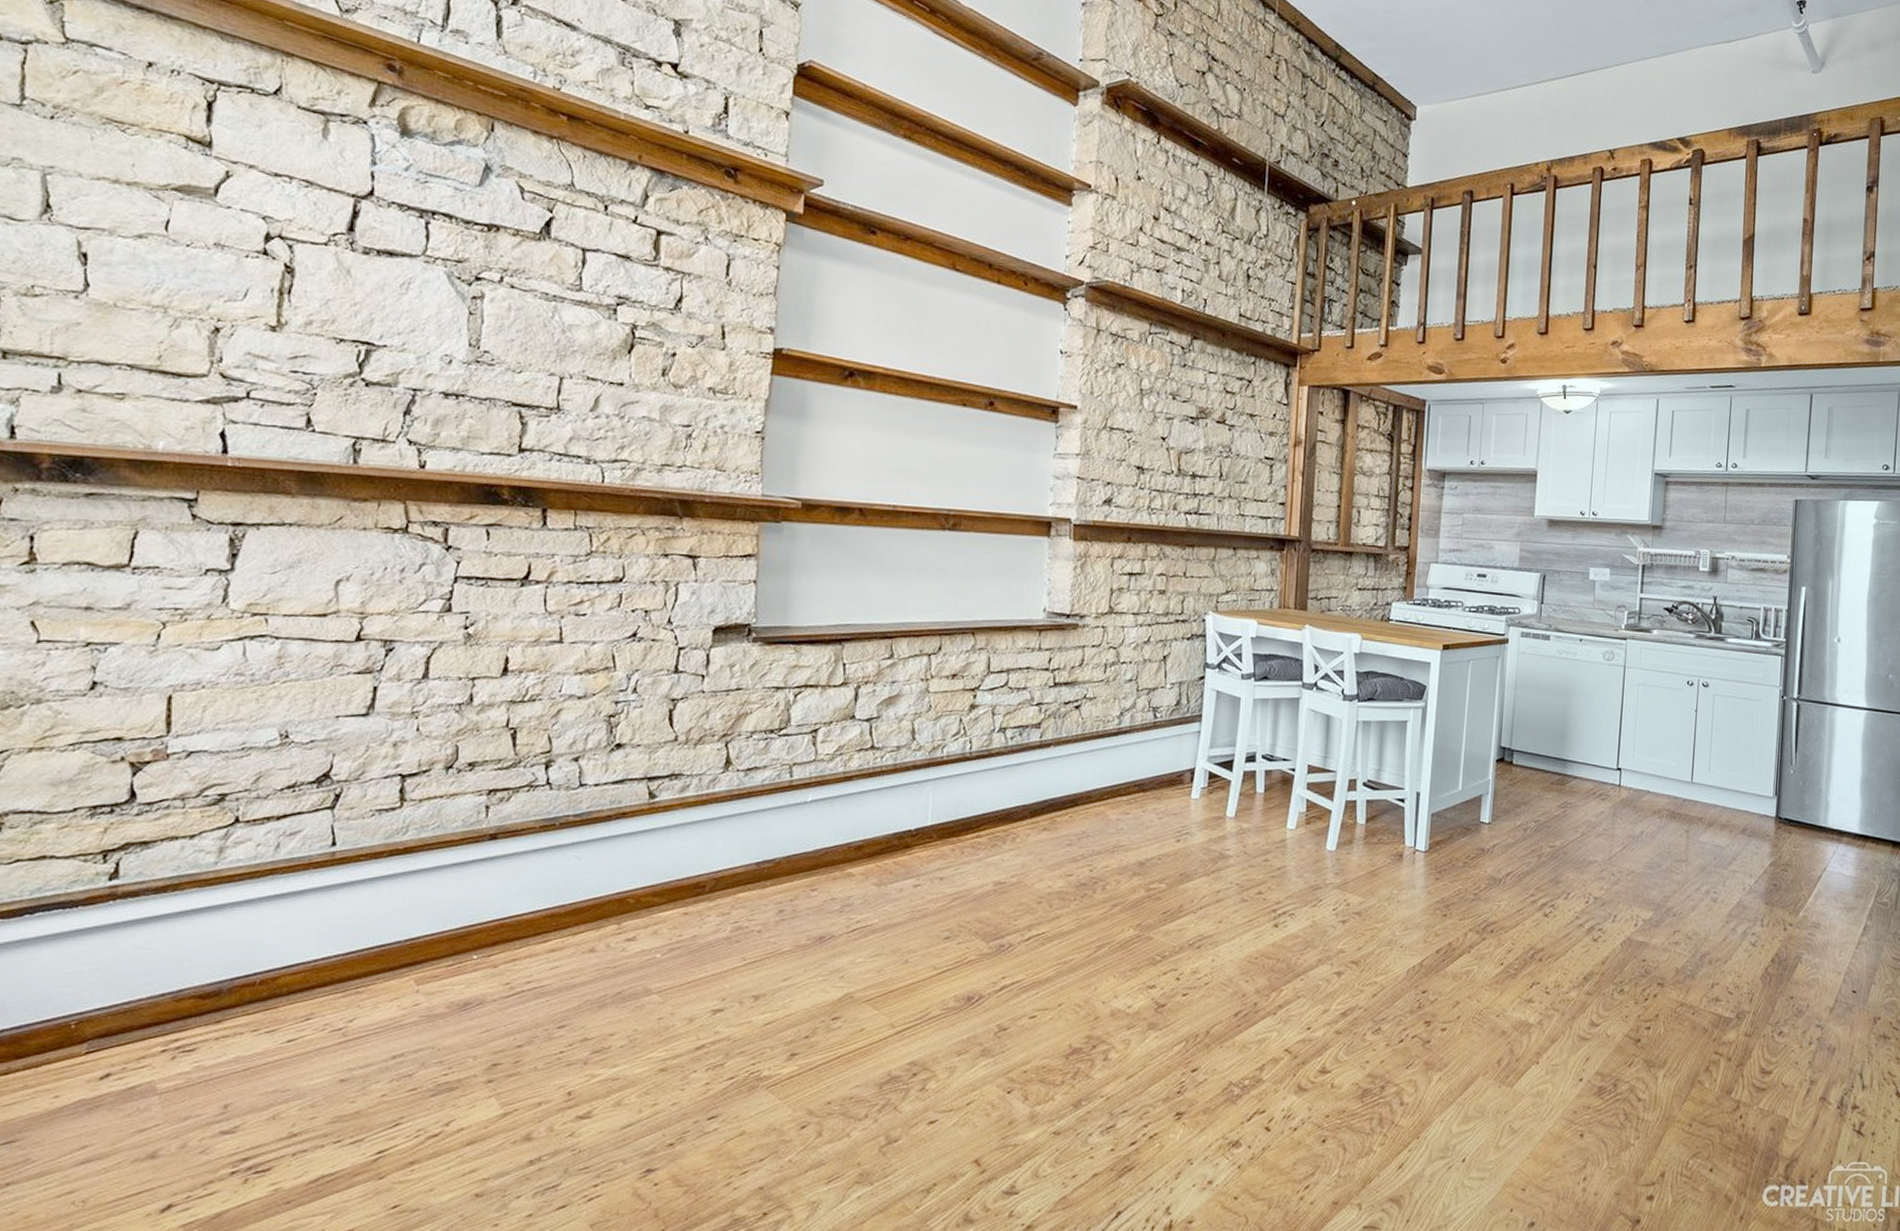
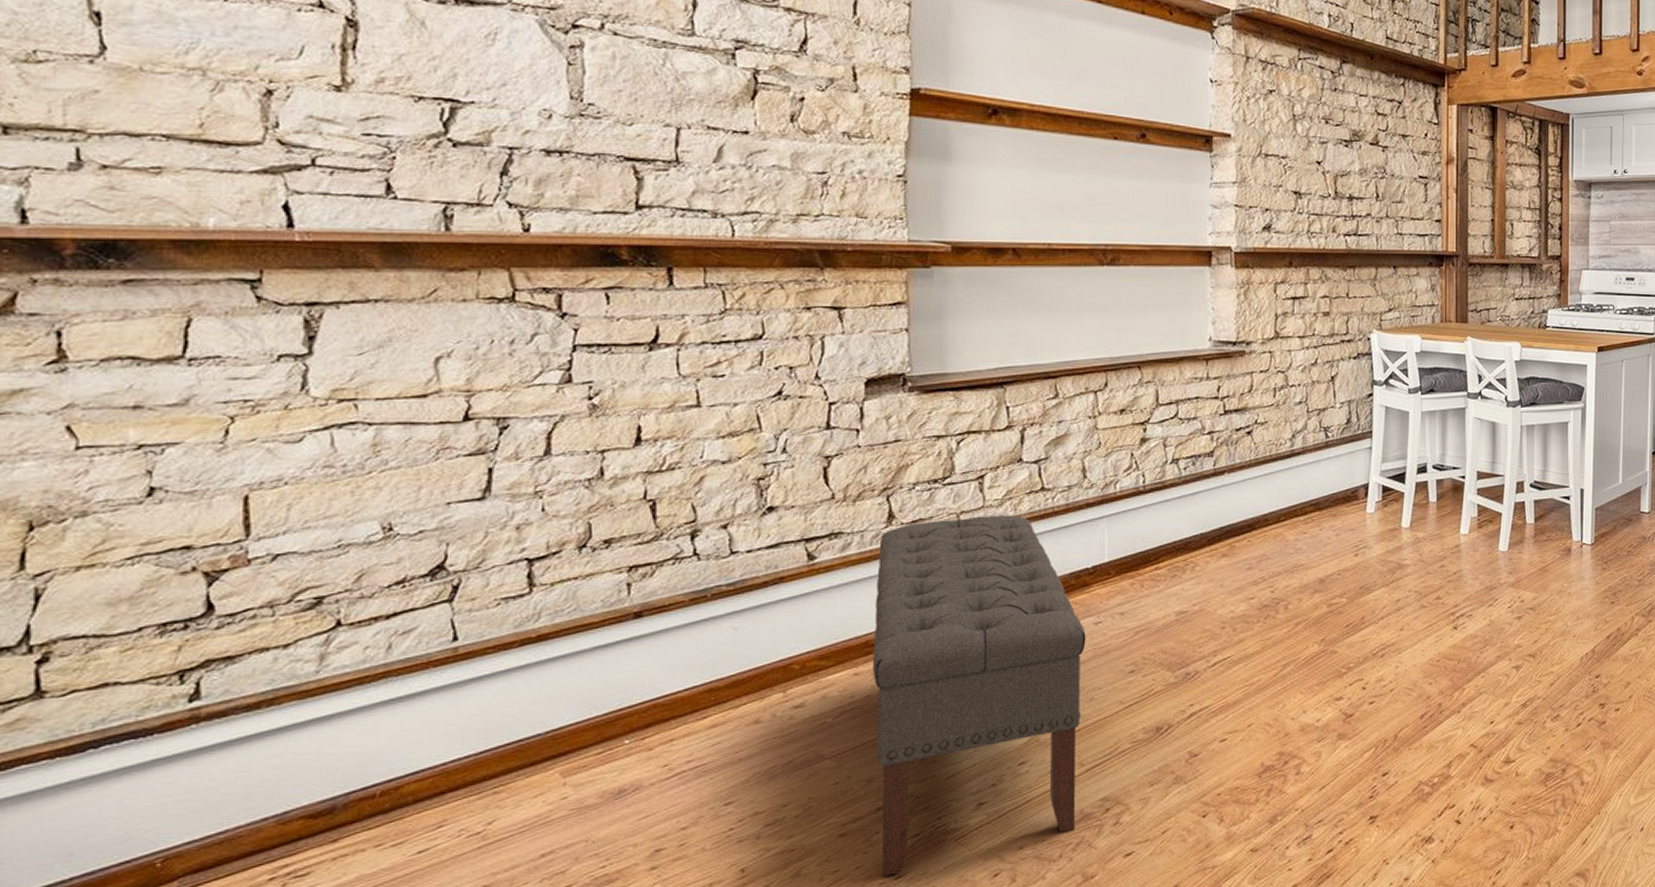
bench: none [696,769,905,1115] -> present [872,515,1086,876]

